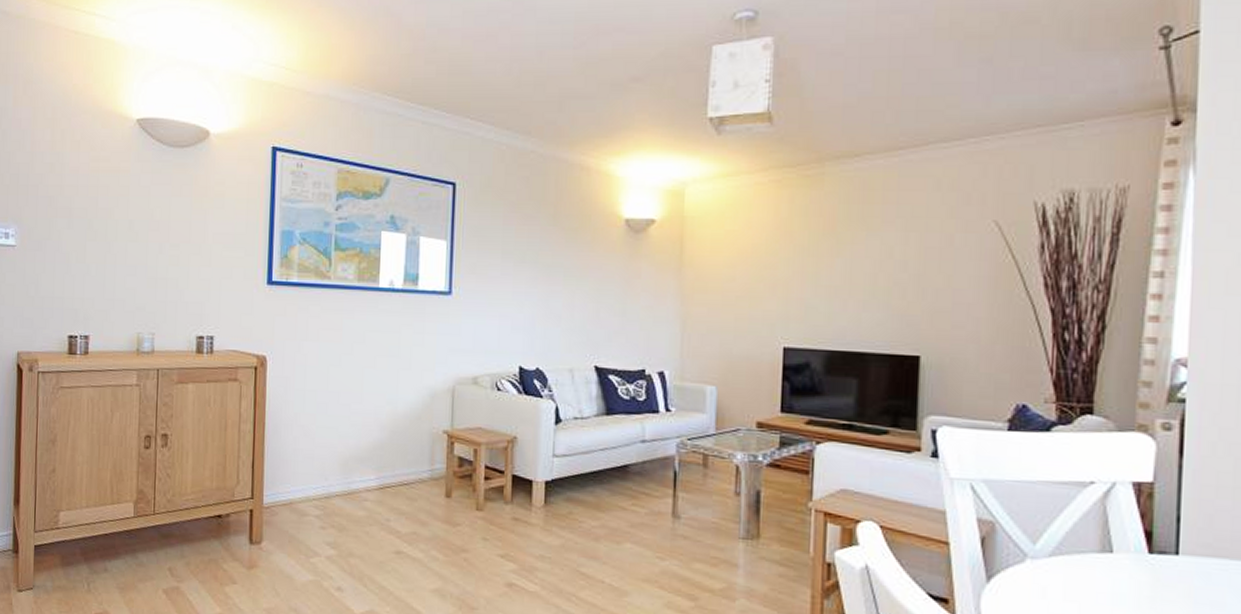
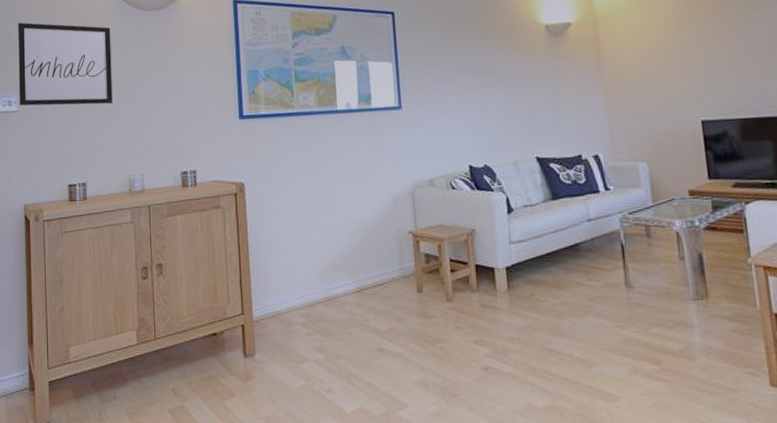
wall art: none [17,143,128,251] -> present [18,22,113,106]

